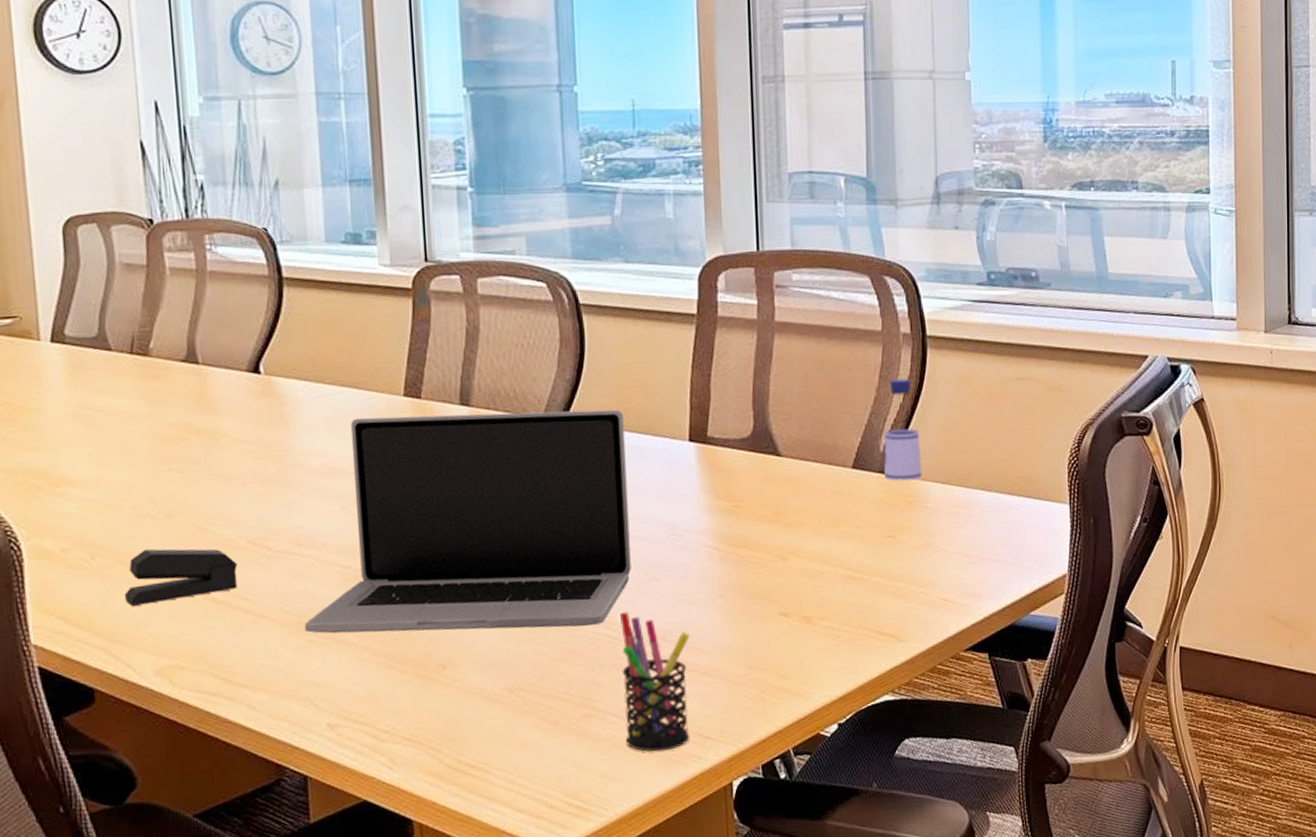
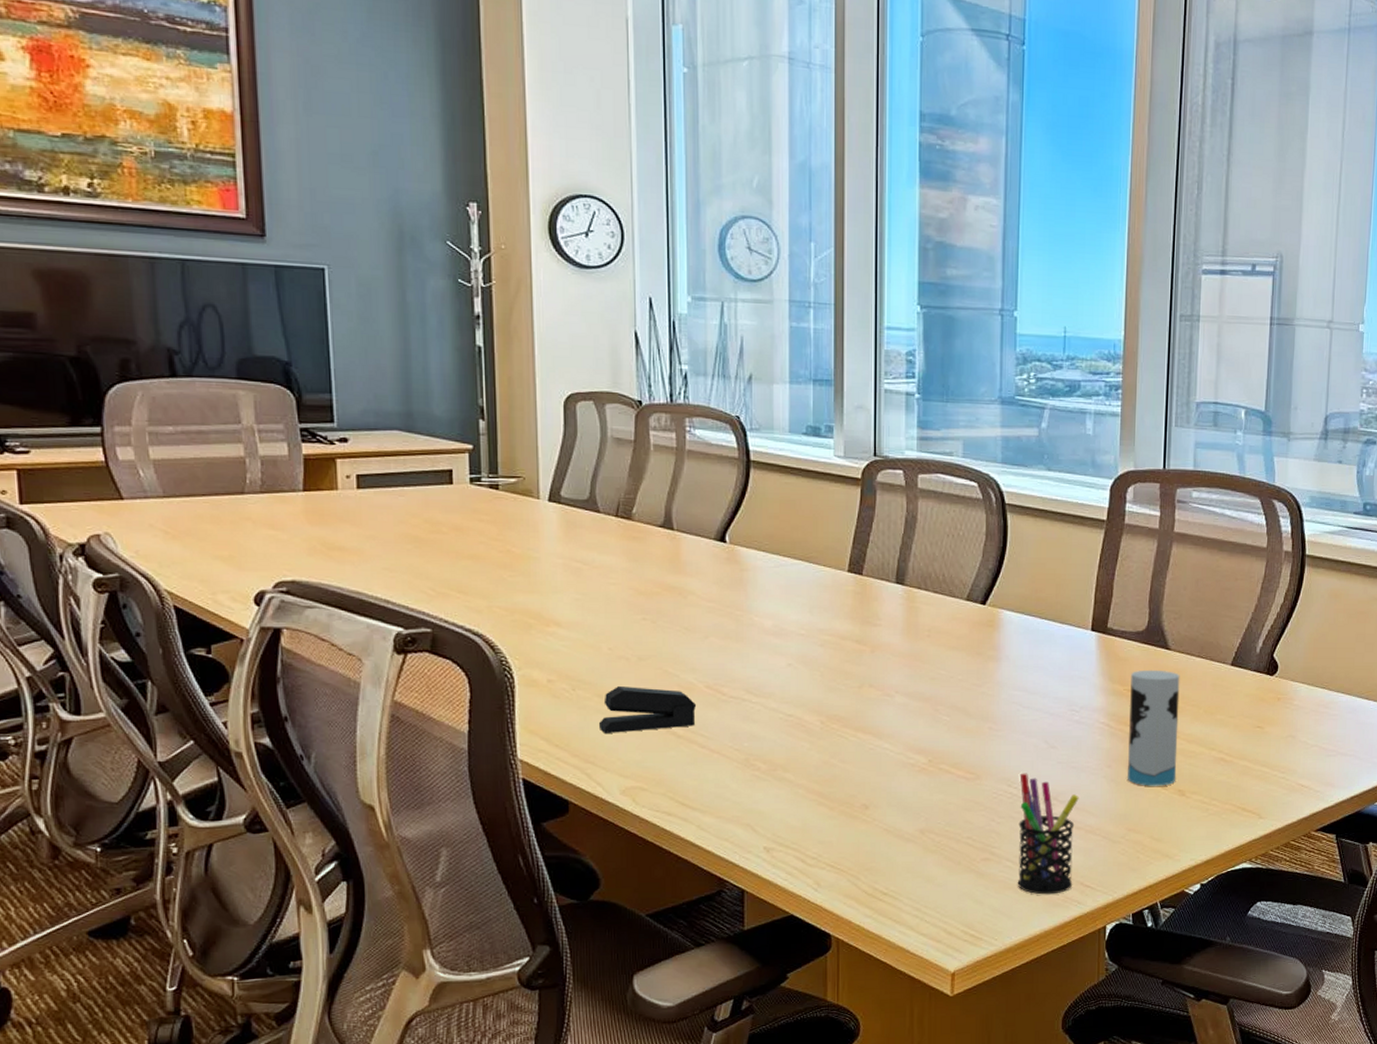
laptop: present [304,409,631,634] -> none [750,587,1036,782]
cup: none [739,480,800,615] -> present [1128,669,1180,786]
water bottle: present [884,378,923,482] -> none [1259,590,1293,680]

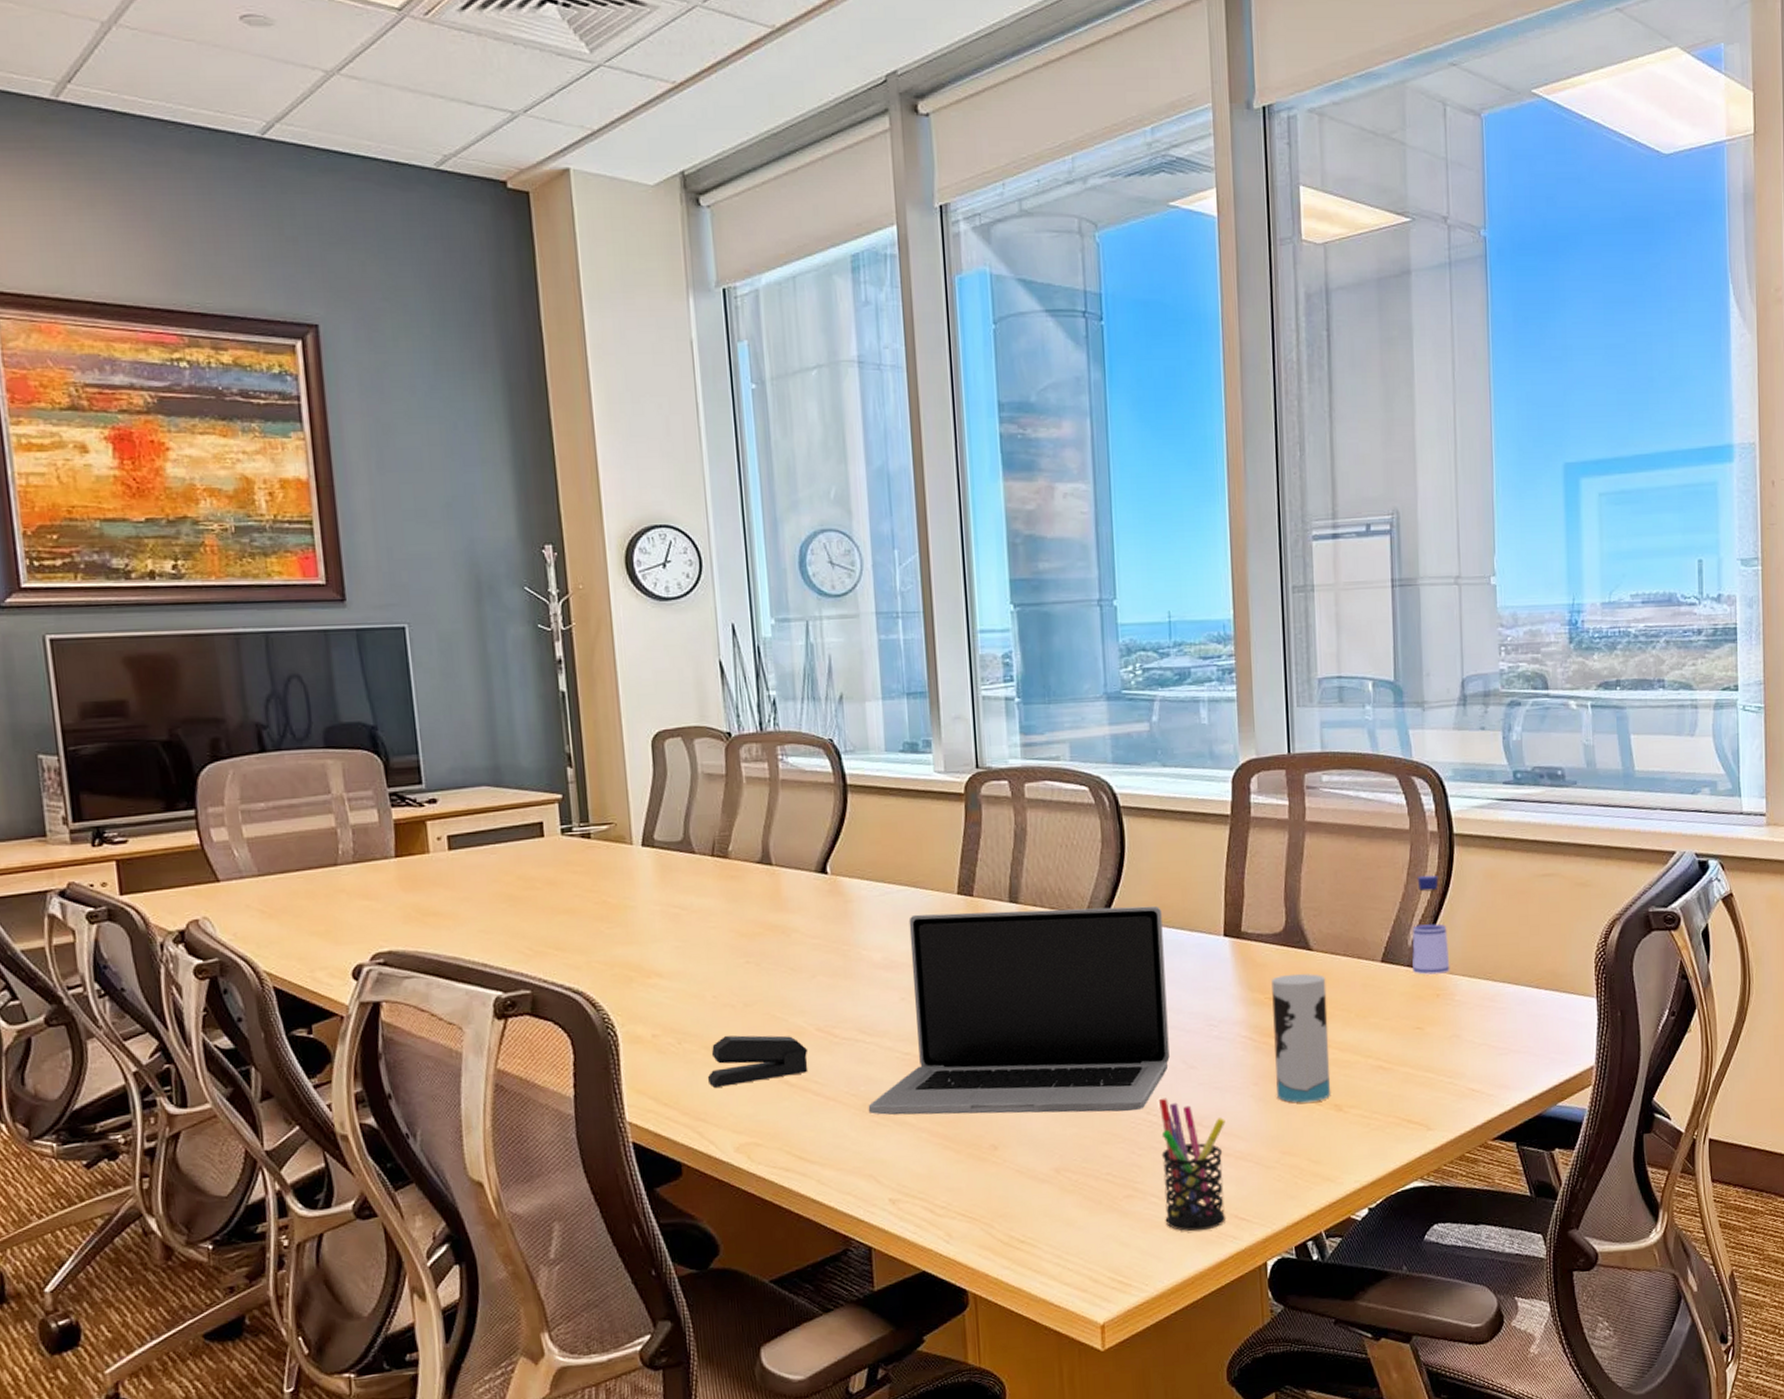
laptop: none [750,587,1036,782] -> present [868,905,1170,1115]
water bottle: none [1259,590,1293,680] -> present [1412,875,1450,975]

